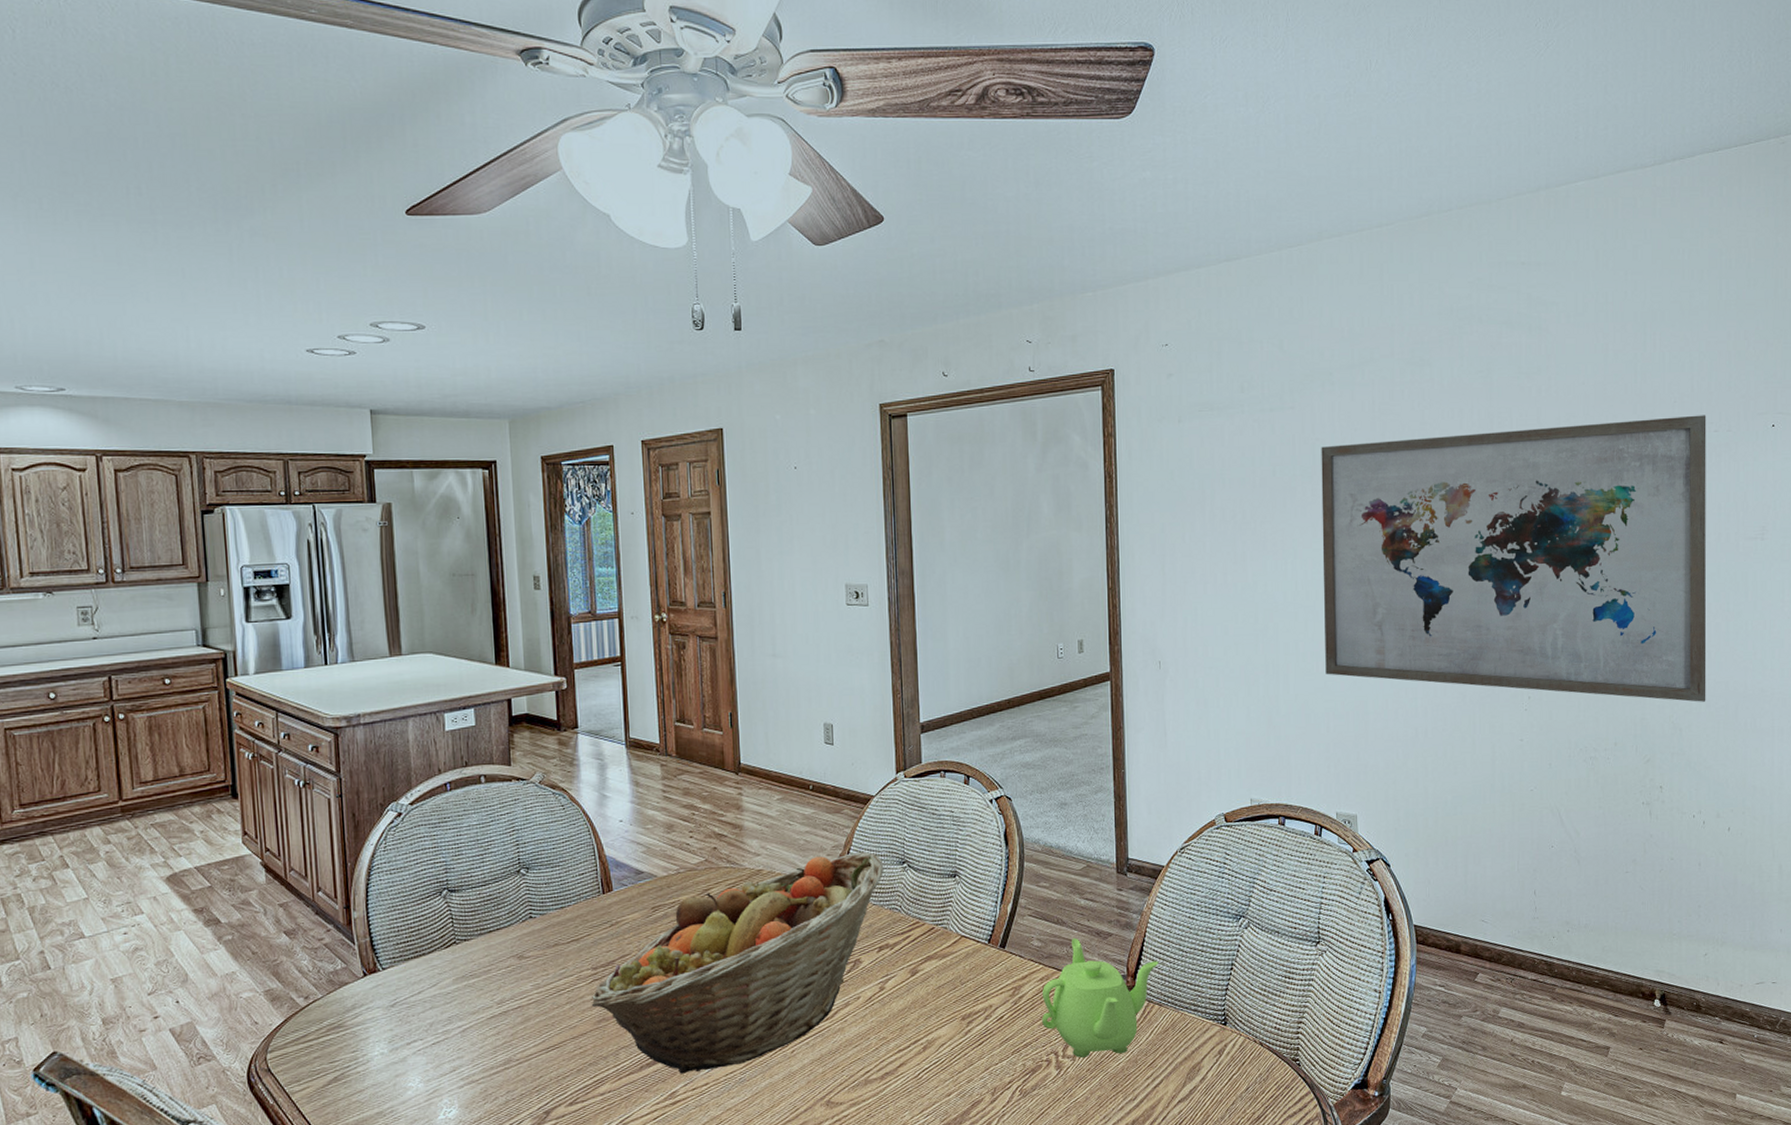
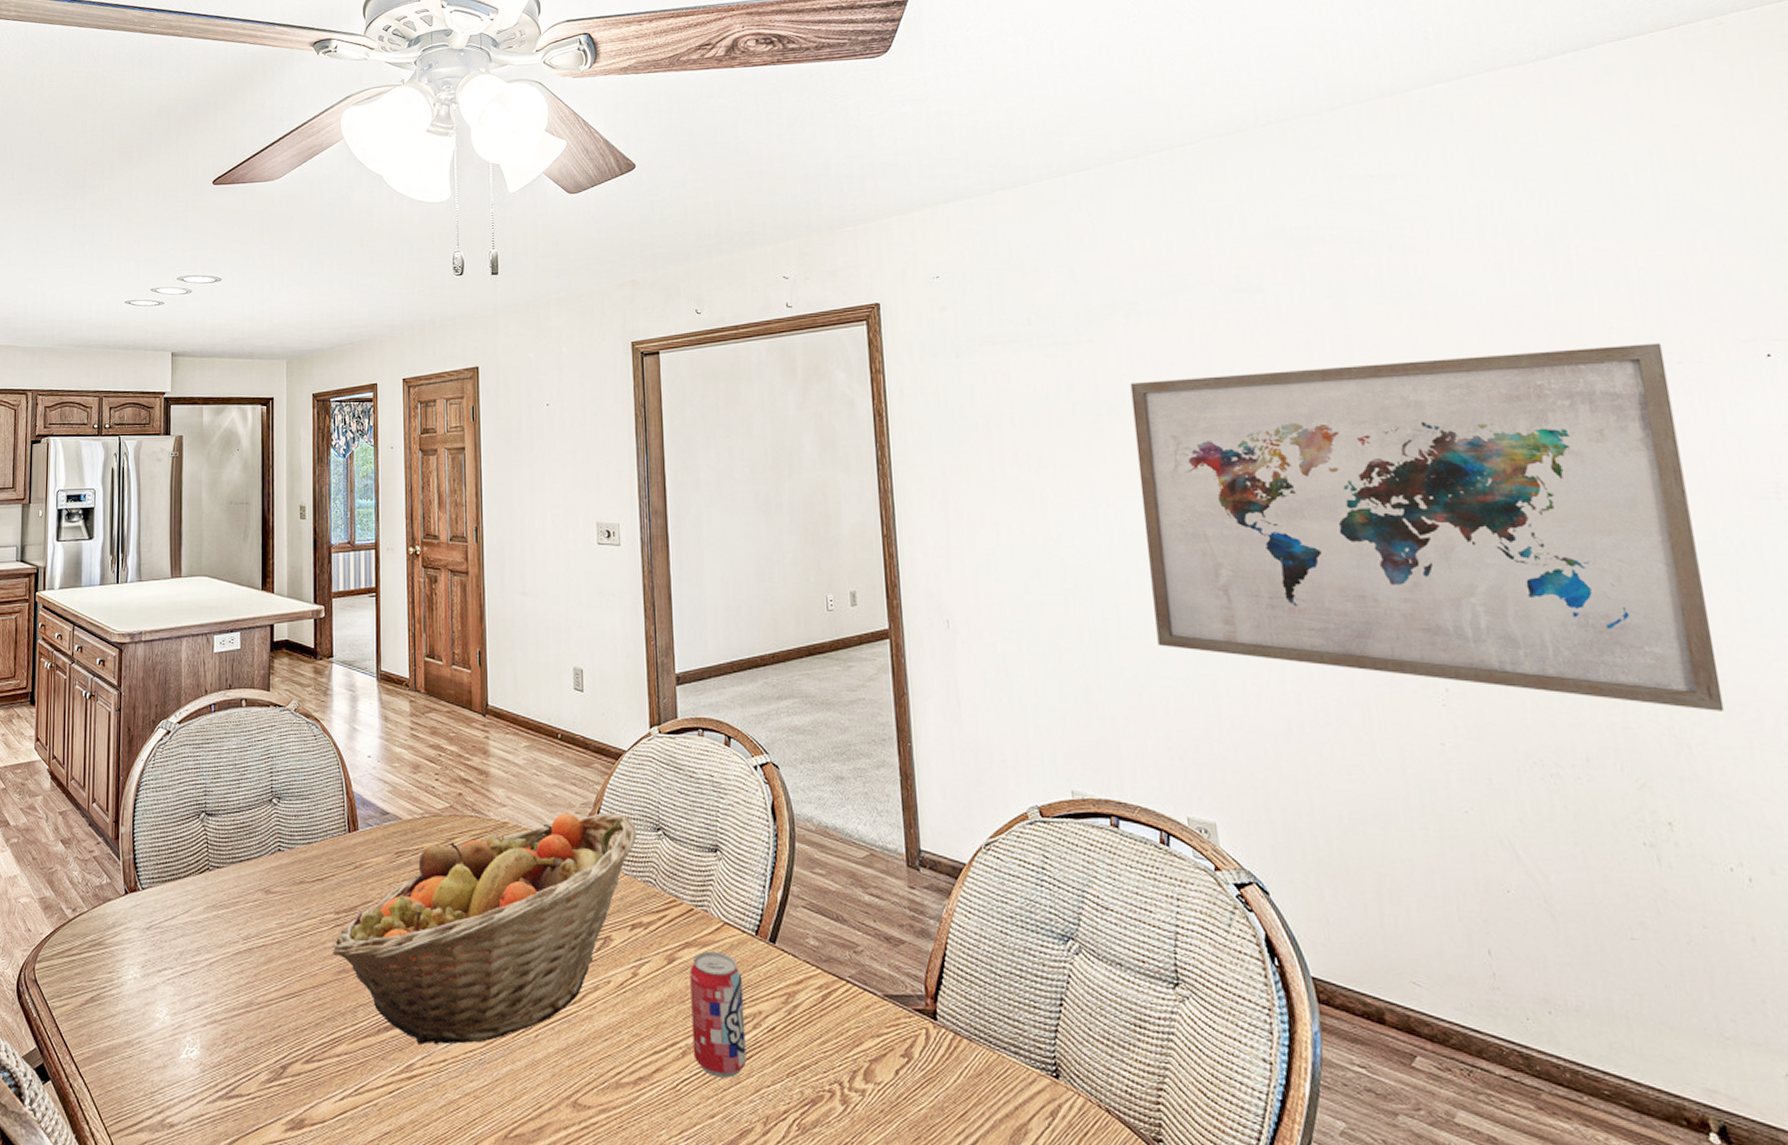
beverage can: none [930,960,979,1063] -> present [690,951,747,1078]
teapot: present [1042,937,1159,1058] -> none [822,940,965,1097]

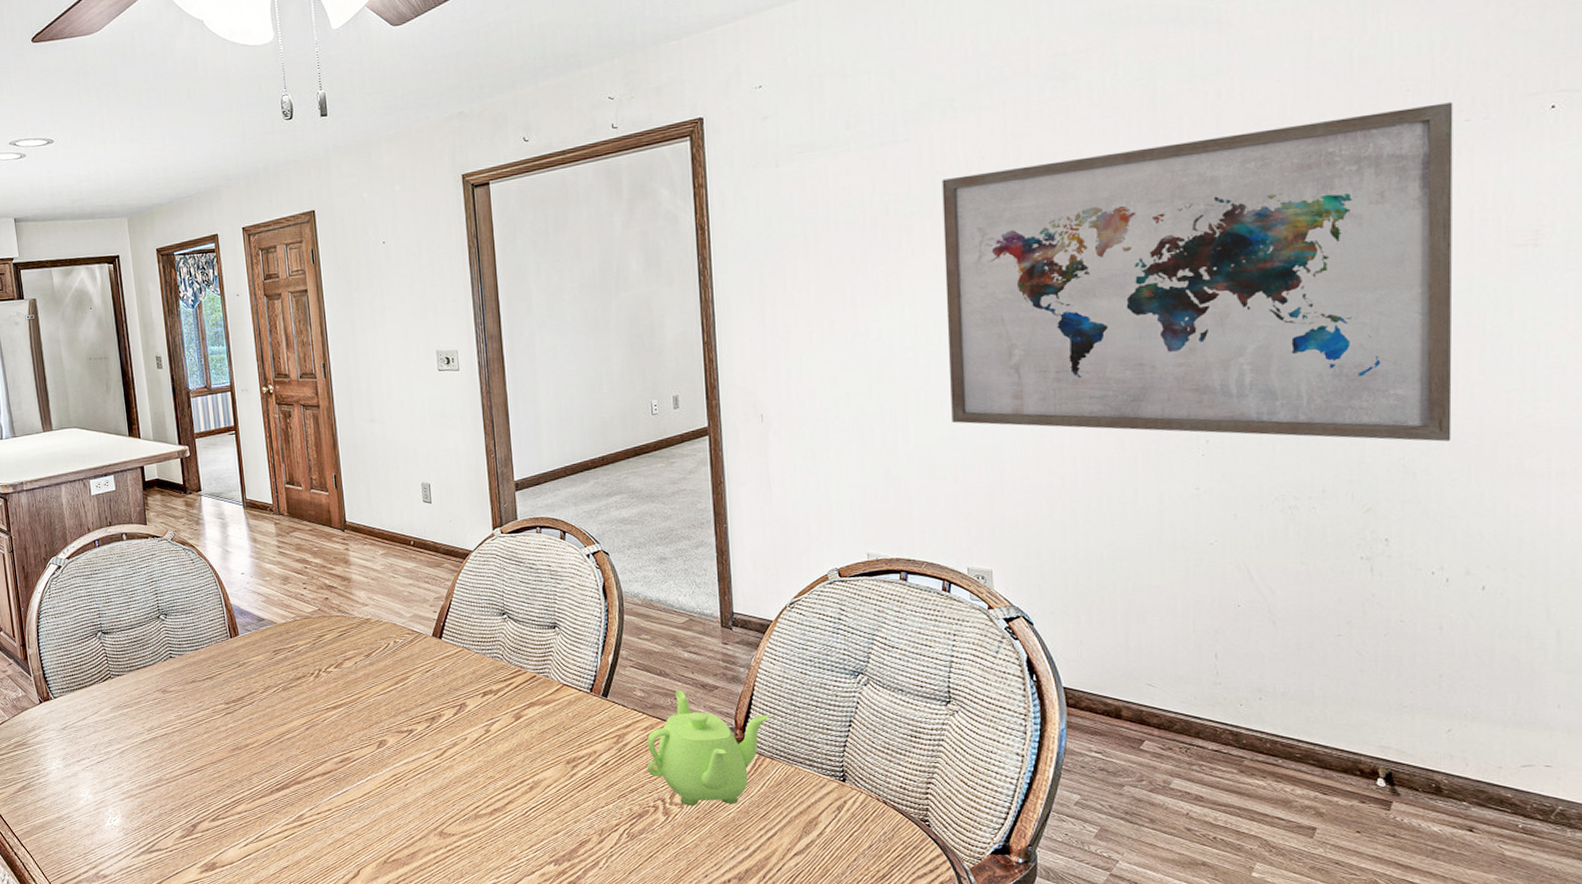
fruit basket: present [332,813,637,1045] -> none [226,604,485,799]
beverage can: present [690,951,747,1078] -> none [534,707,584,804]
teapot: none [822,940,965,1097] -> present [647,689,769,806]

